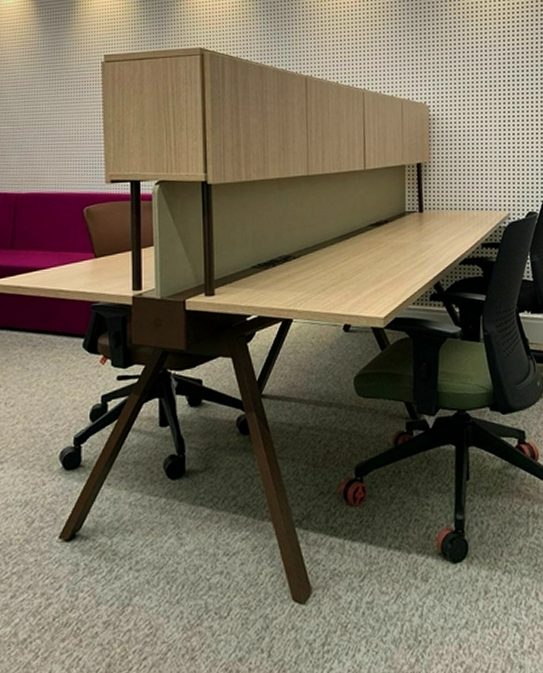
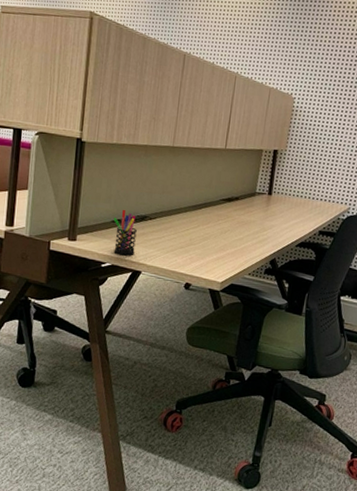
pen holder: none [253,251,282,303] -> present [113,209,137,255]

